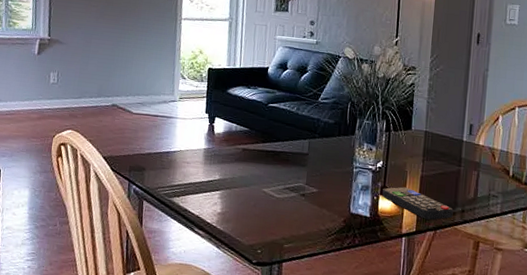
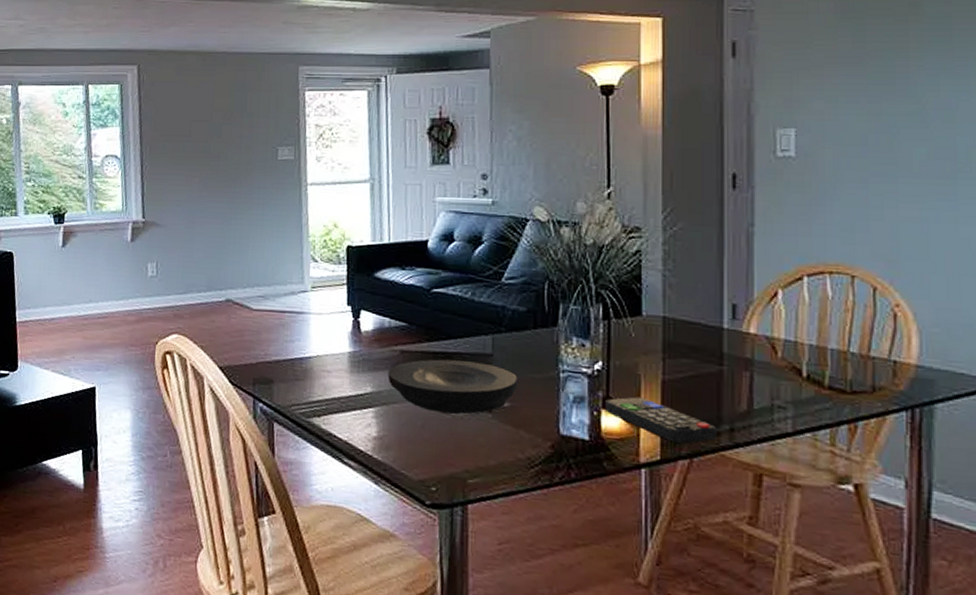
plate: none [232,156,325,197] -> present [387,359,518,415]

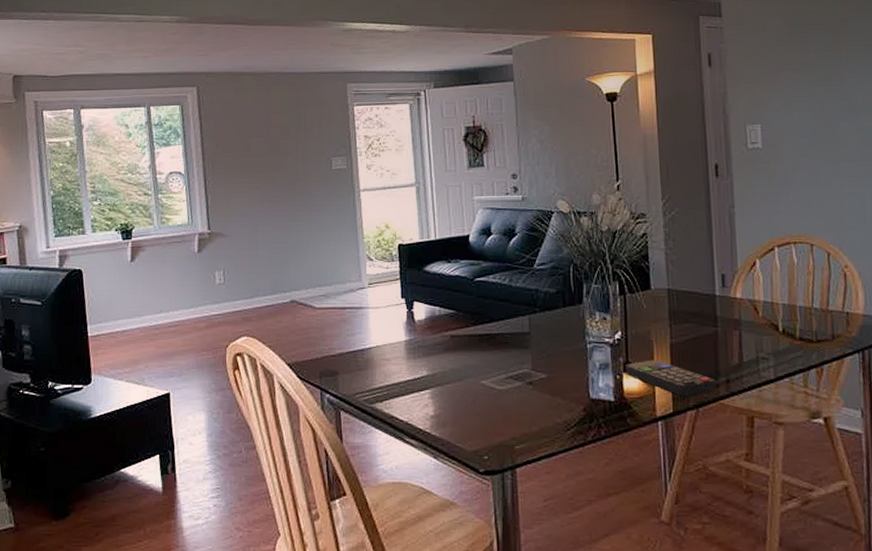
plate: present [387,359,518,415] -> none [440,340,552,388]

